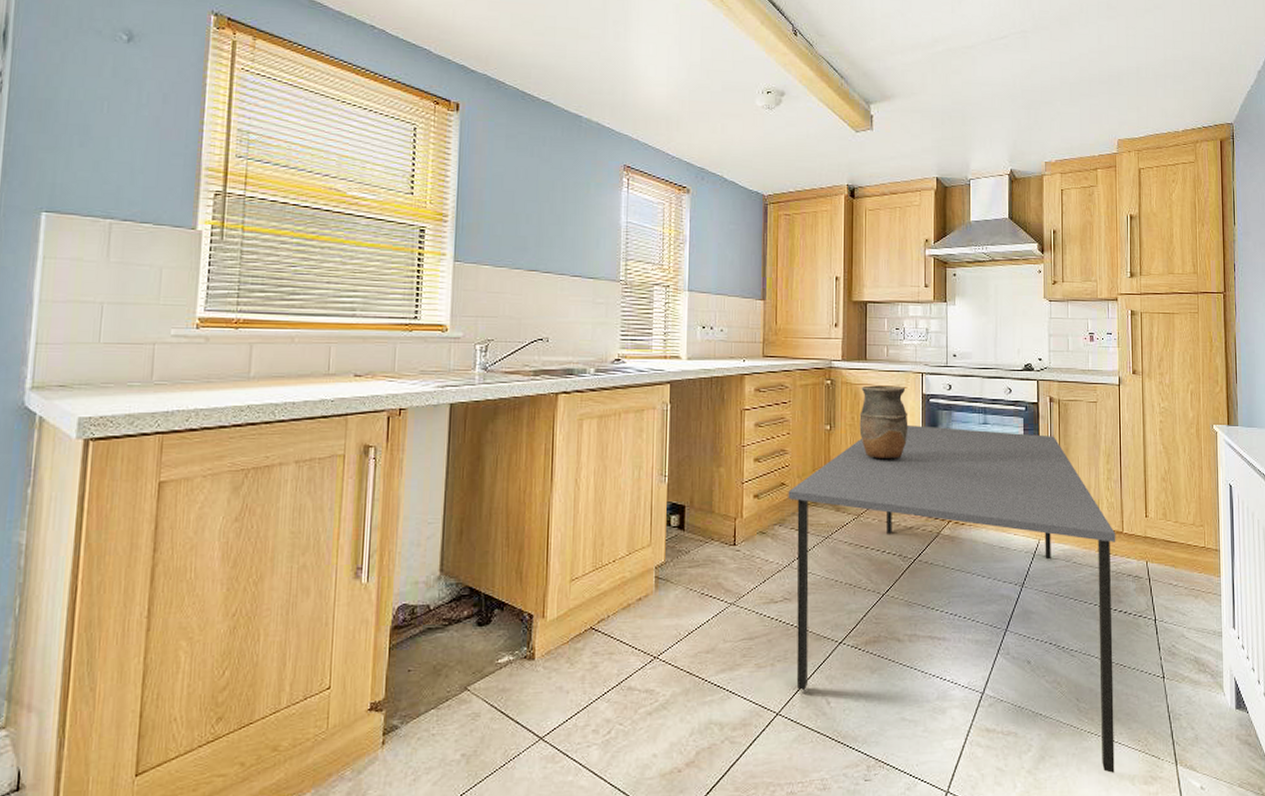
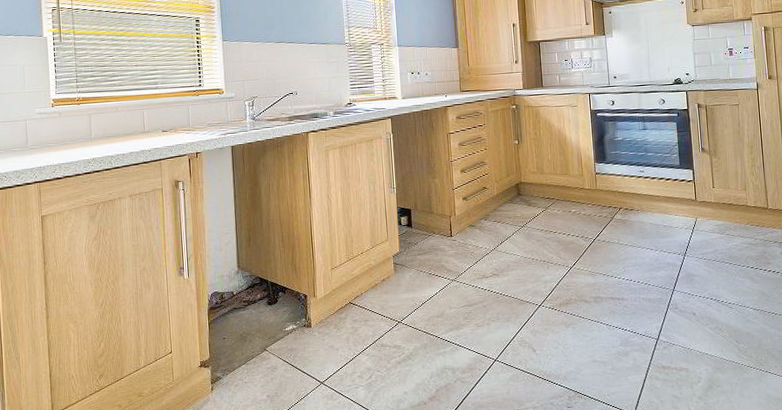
dining table: present [788,425,1116,773] -> none [489,134,772,397]
vase: present [859,385,908,460] -> none [540,105,581,164]

